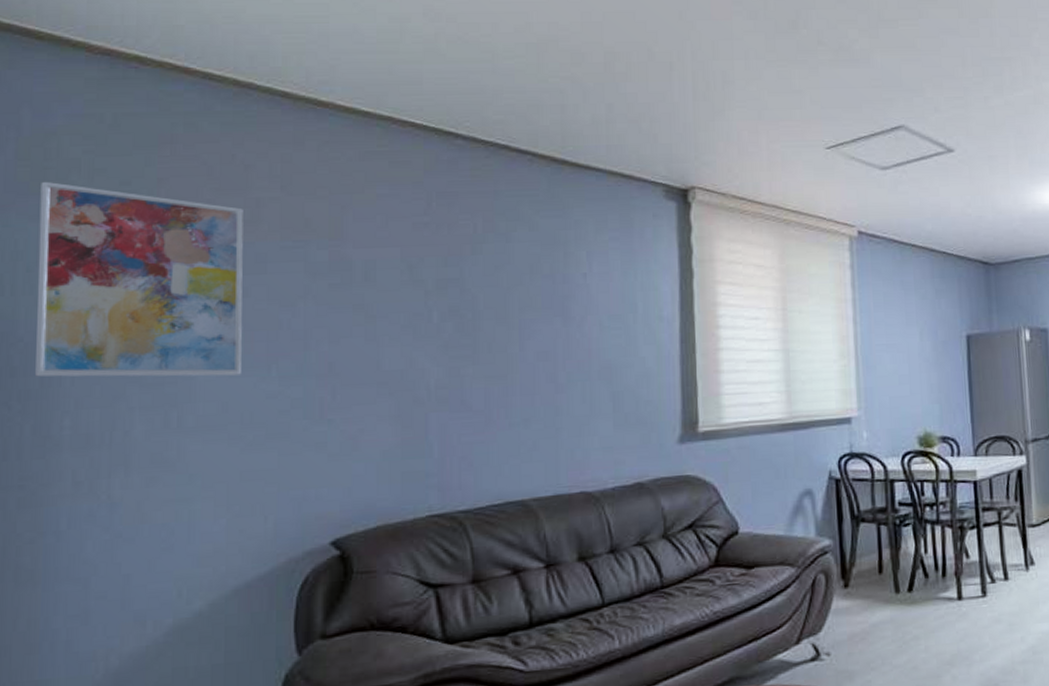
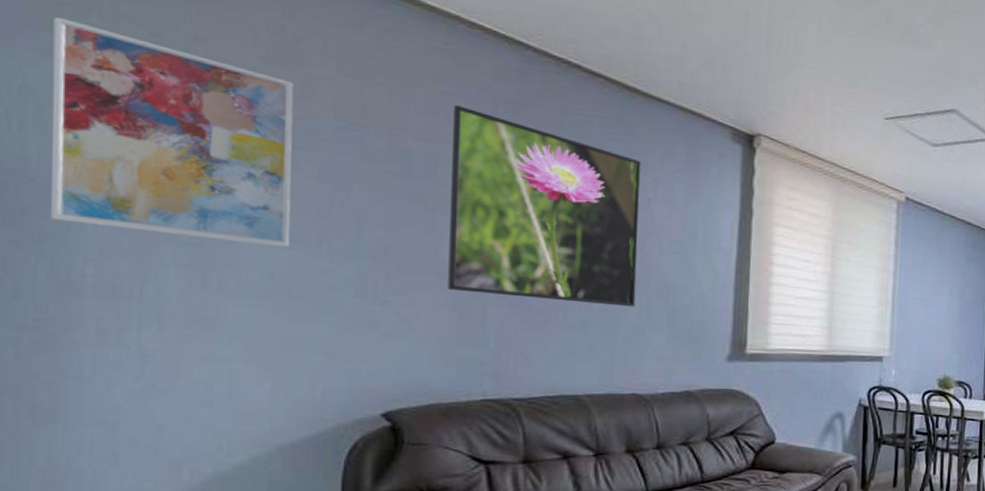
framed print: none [390,205,578,400] -> present [448,104,641,307]

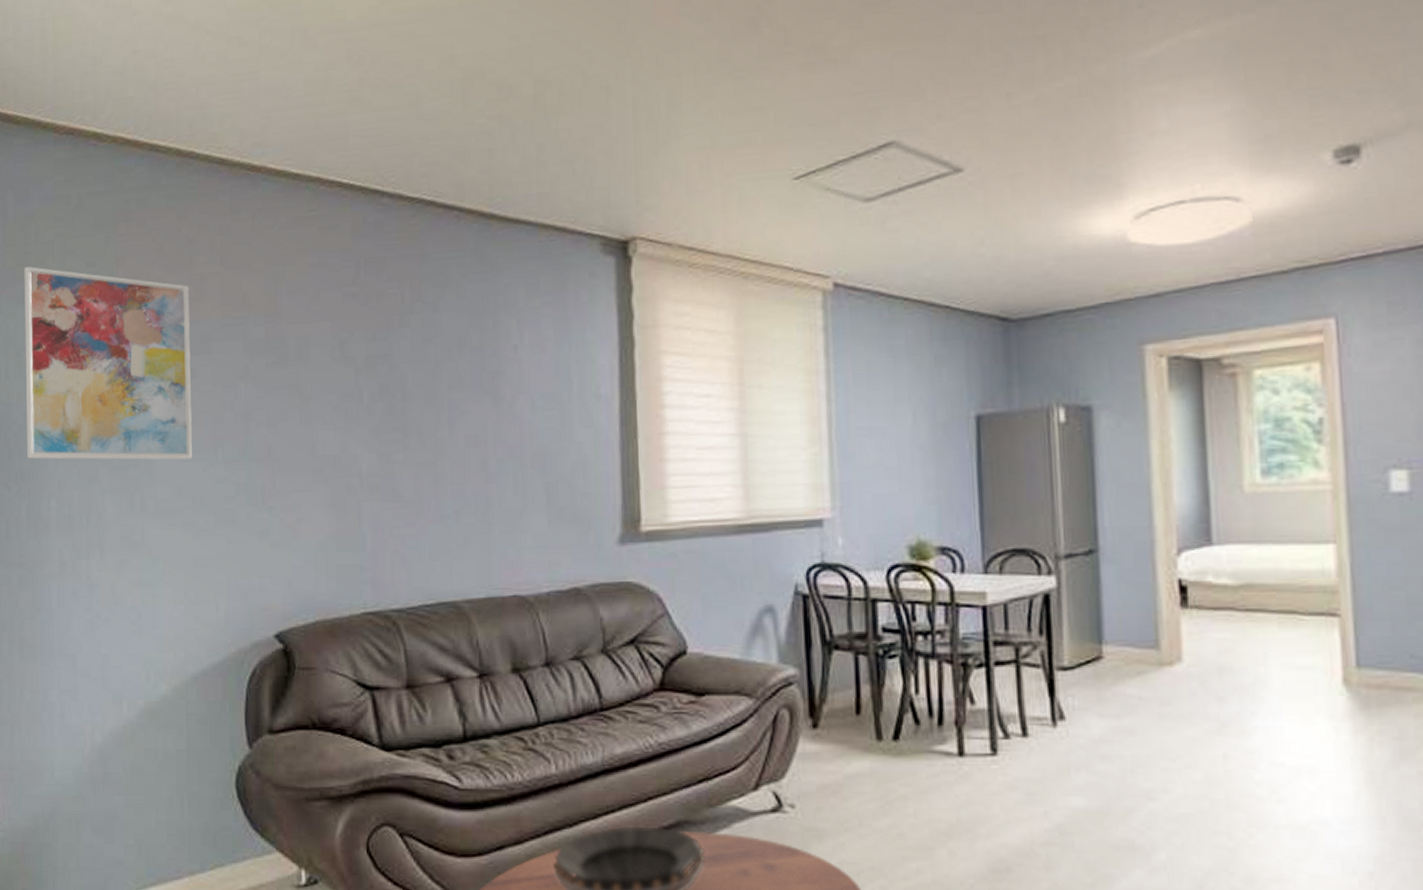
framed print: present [448,104,641,307] -> none [320,275,510,488]

